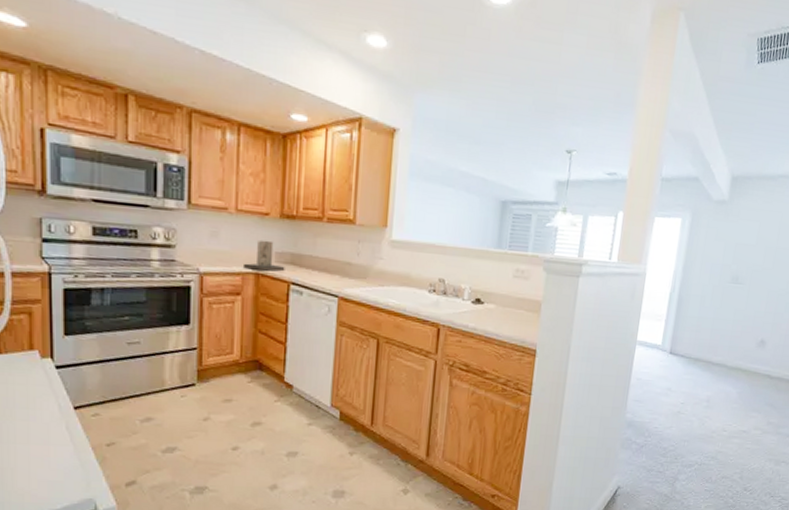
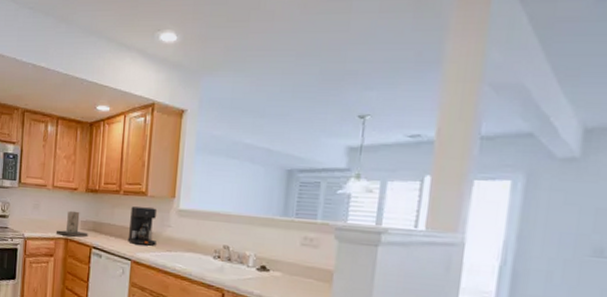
coffee maker: none [333,236,367,281] -> present [127,206,156,246]

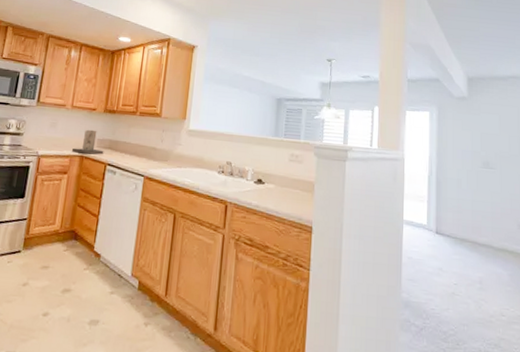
coffee maker: present [127,206,156,246] -> none [141,126,169,163]

